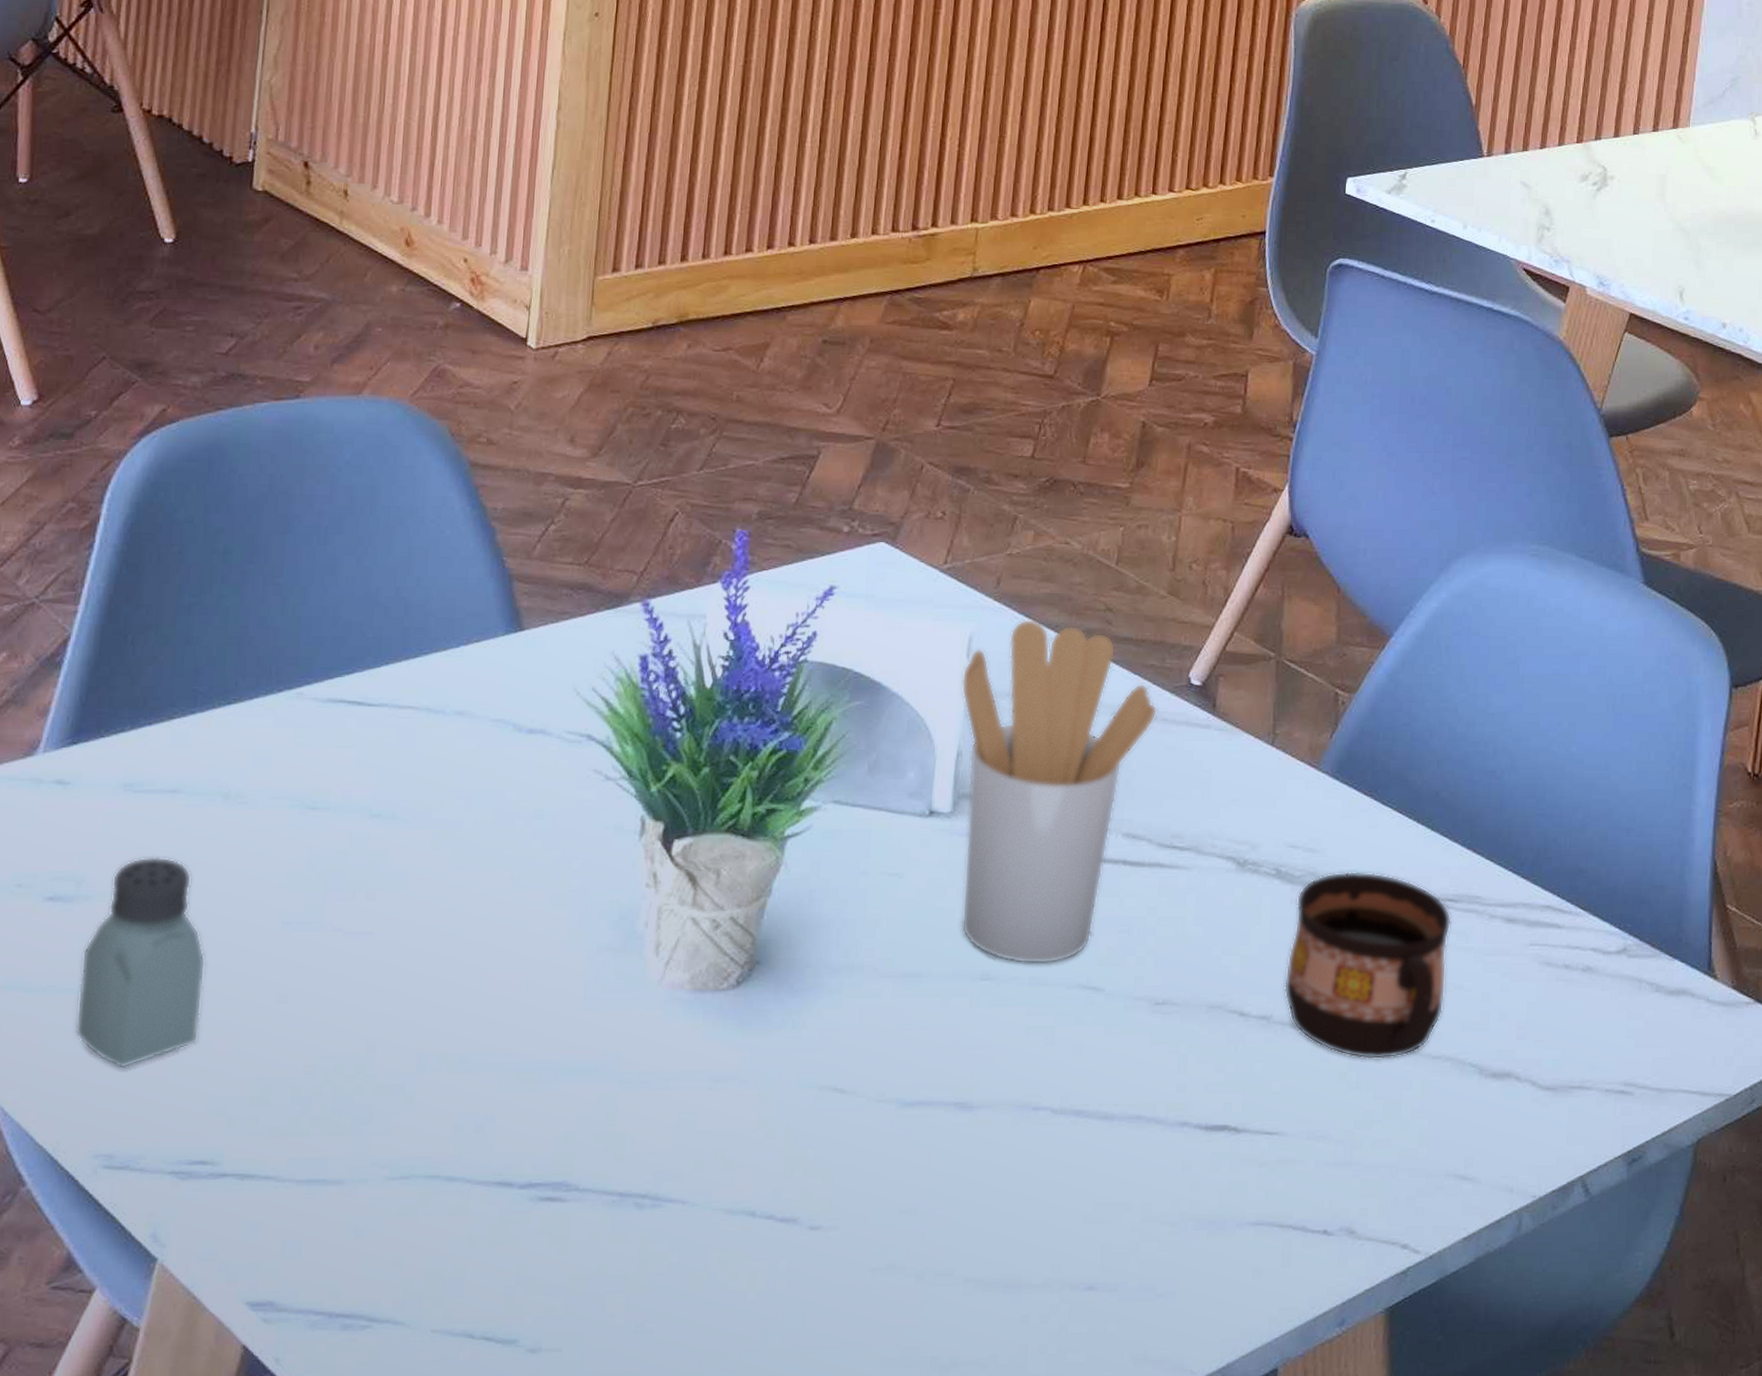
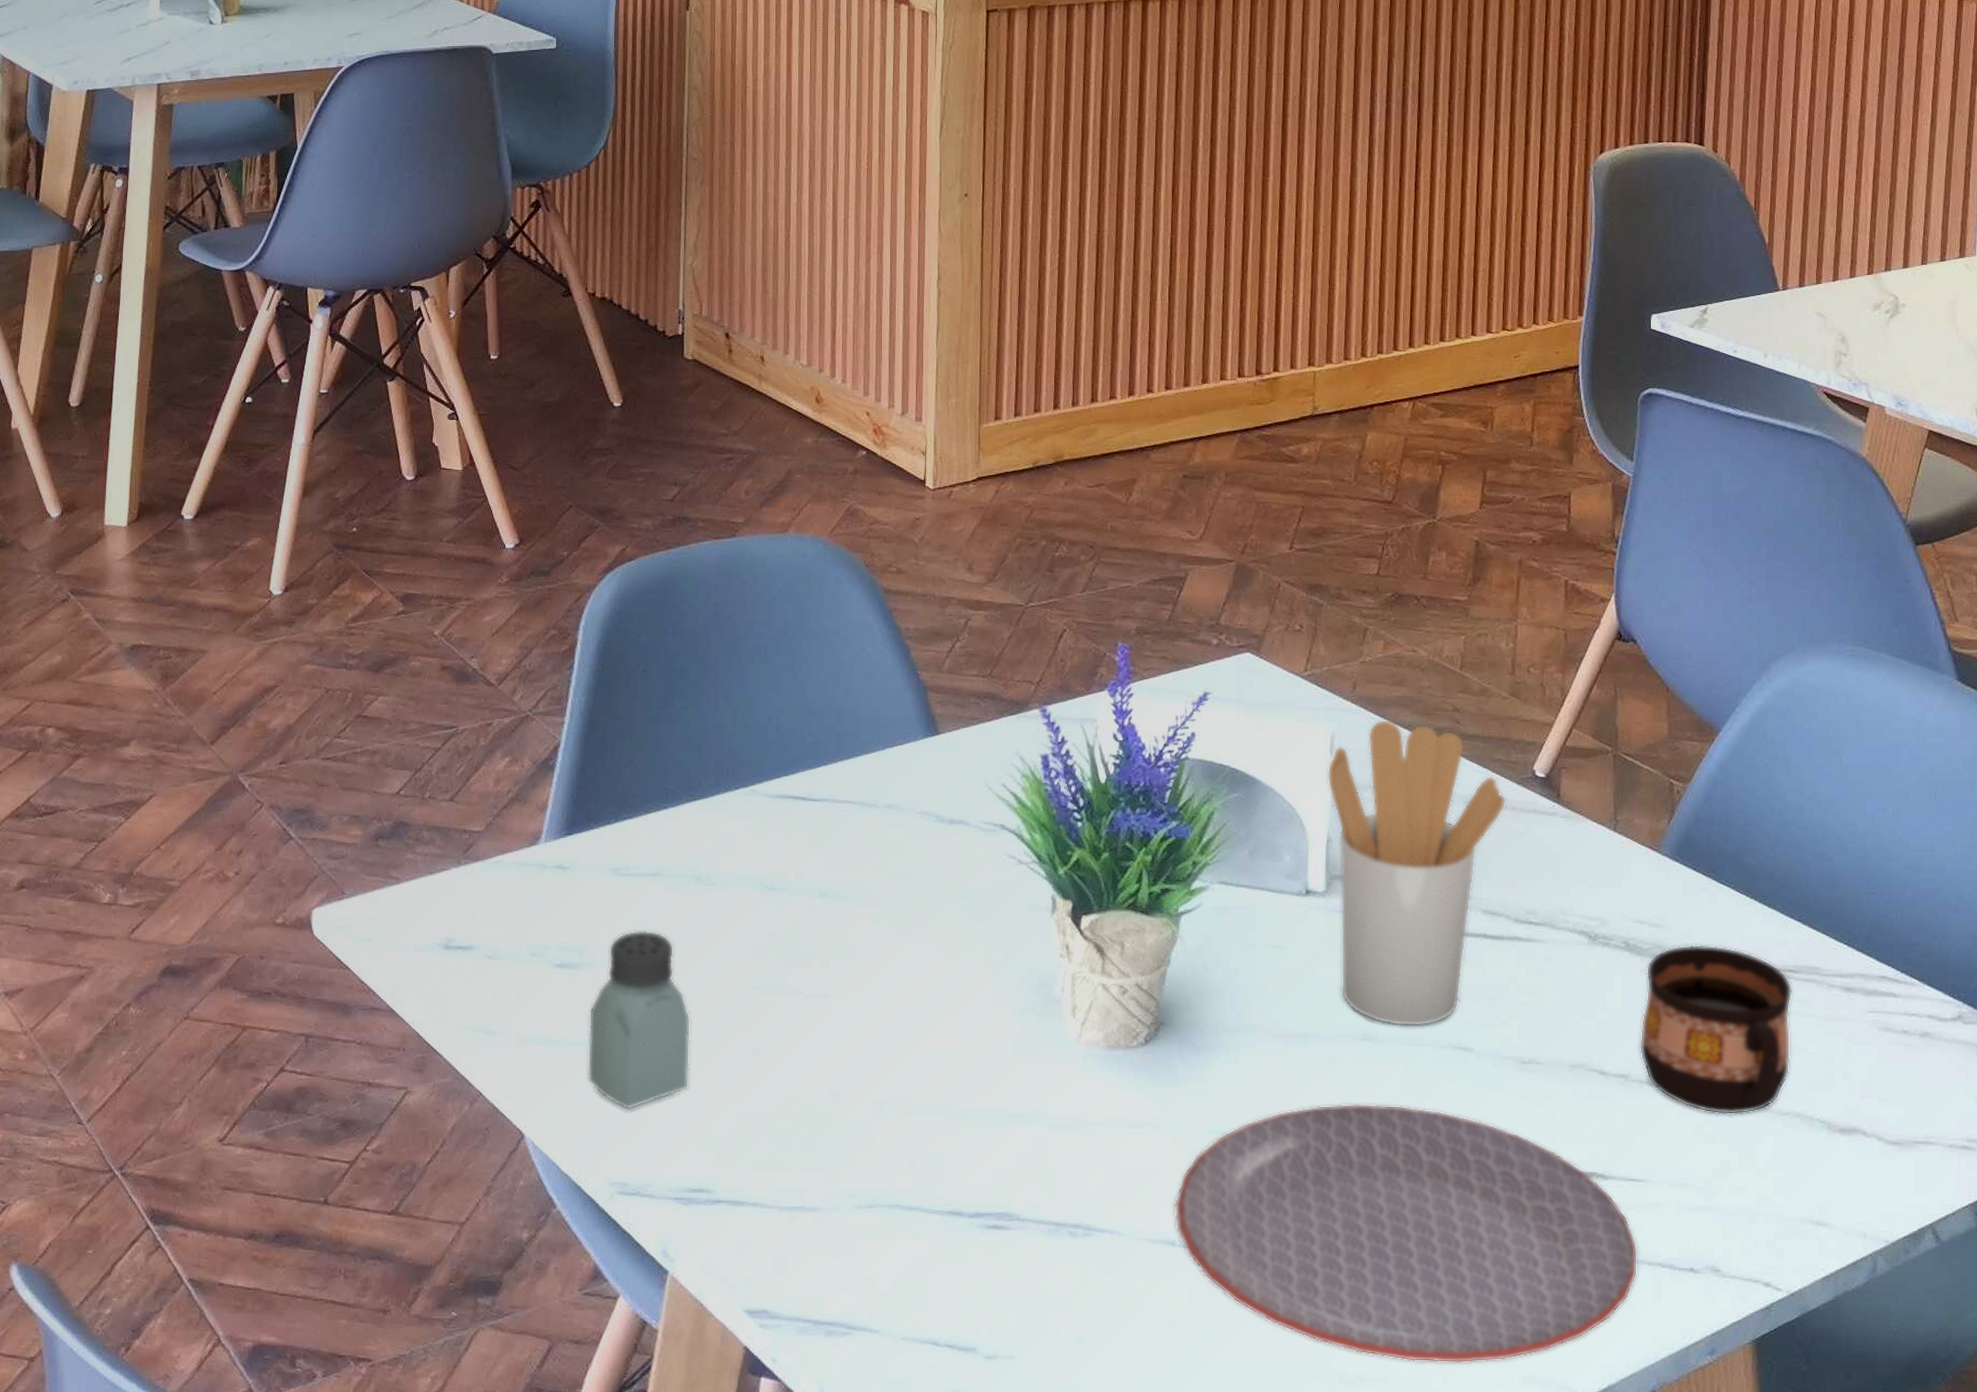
plate: none [756,1051,1269,1344] -> present [1174,1104,1638,1363]

